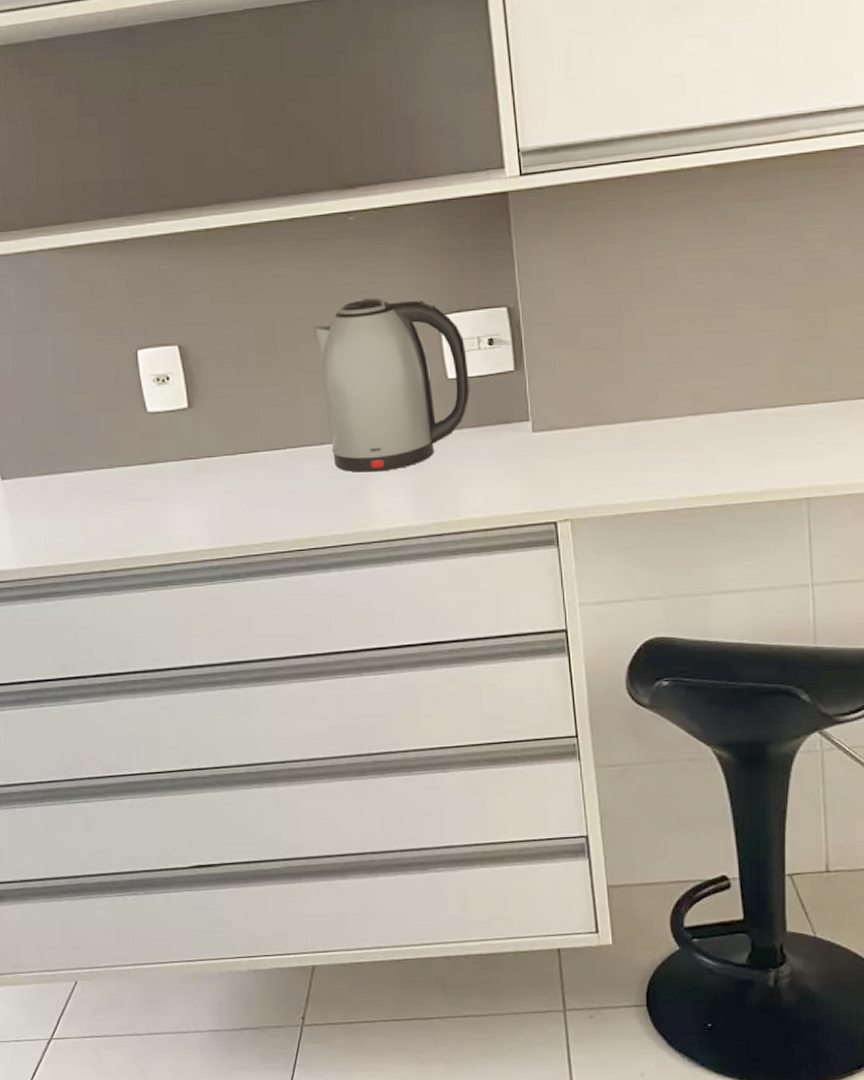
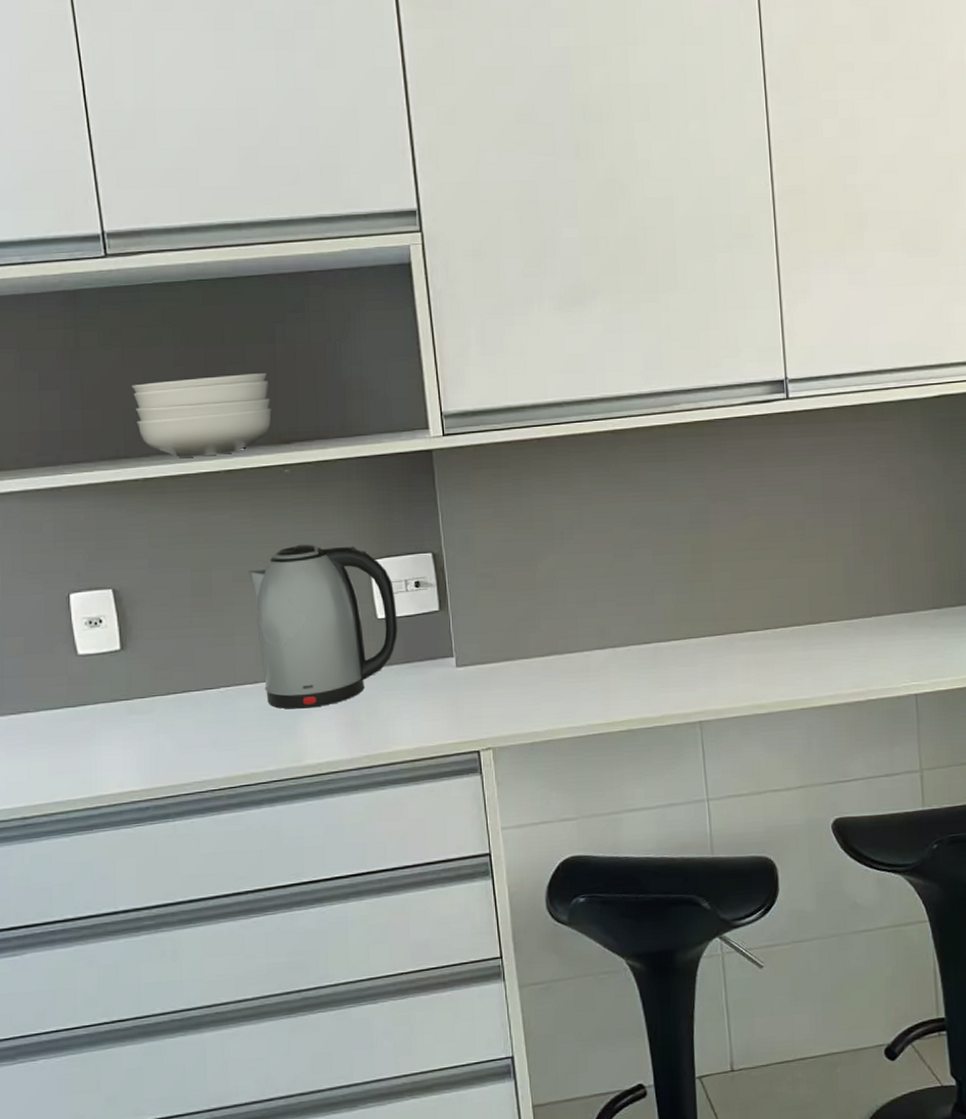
bowl: none [190,110,335,206] -> present [132,373,272,458]

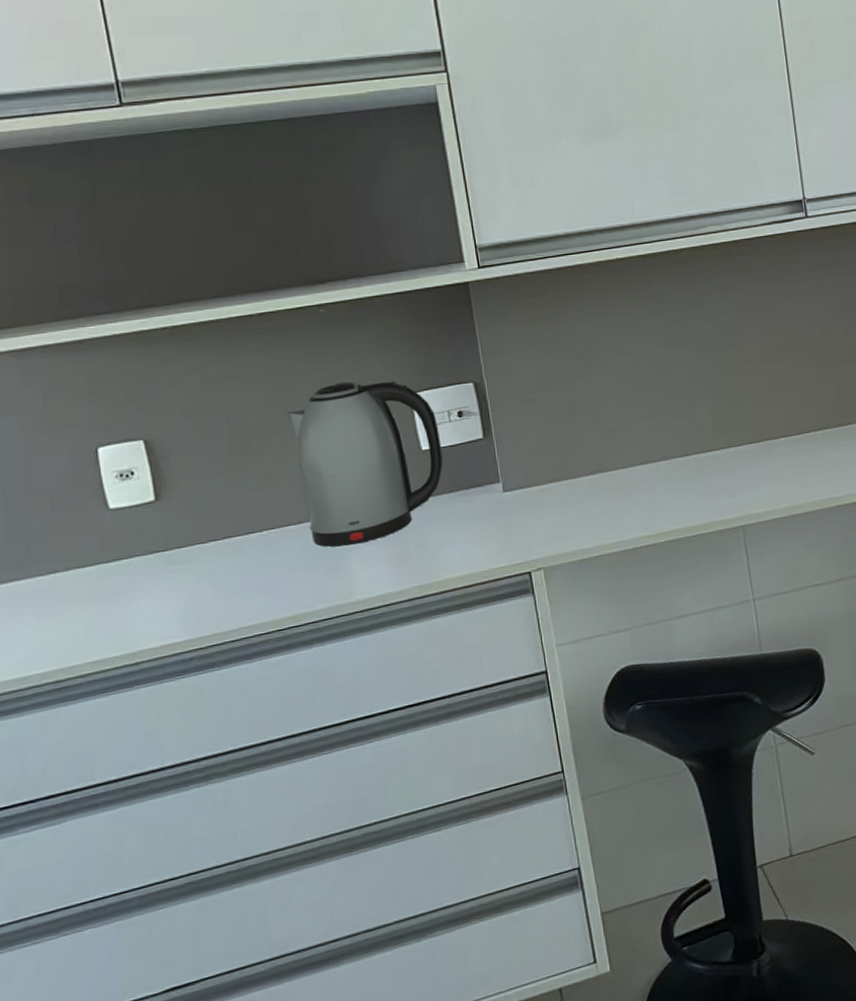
bowl: present [132,373,272,458] -> none [155,215,304,303]

